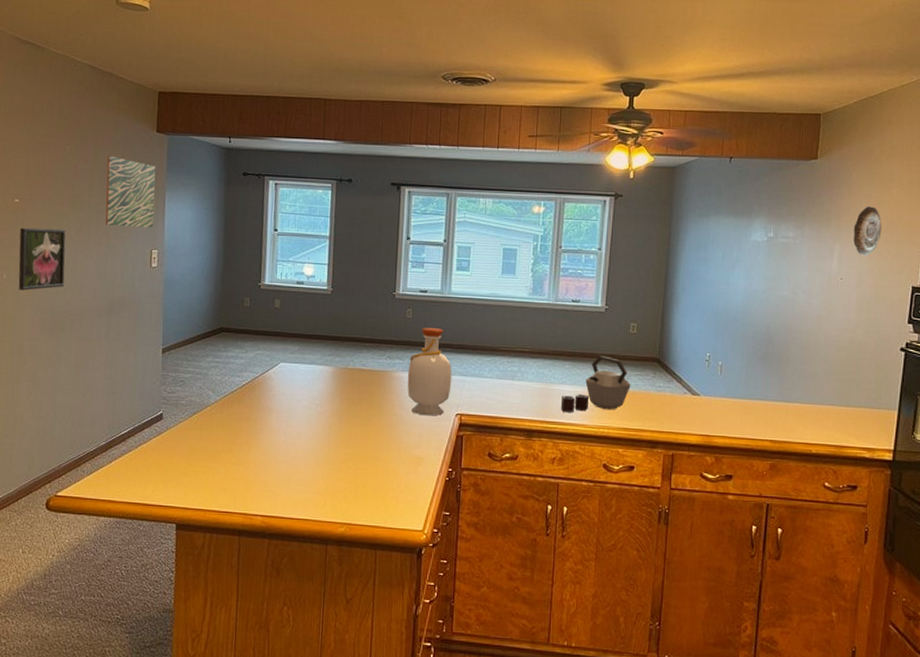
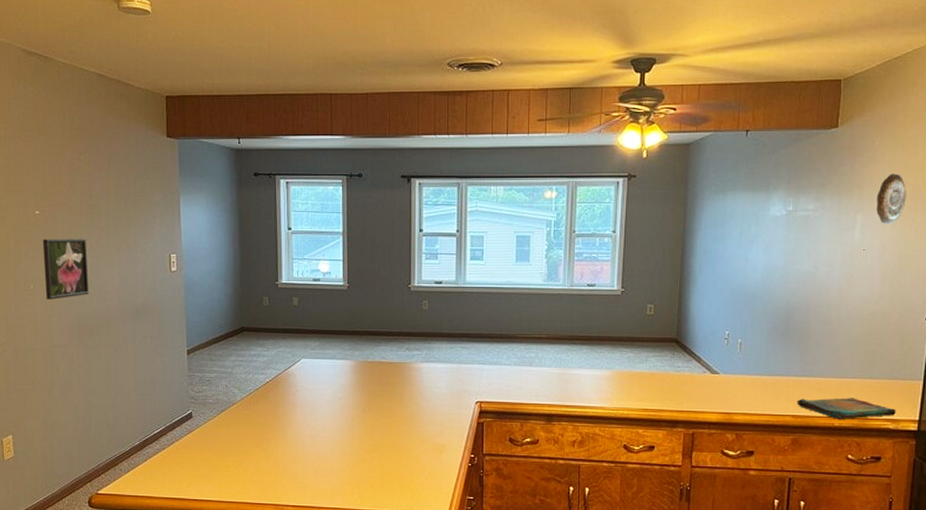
wall art: present [105,155,156,228] -> none [121,163,171,233]
bottle: present [407,328,452,416] -> none [426,319,470,405]
kettle: present [560,355,631,412] -> none [579,338,649,396]
dish towel: none [775,423,872,447] -> present [797,398,896,419]

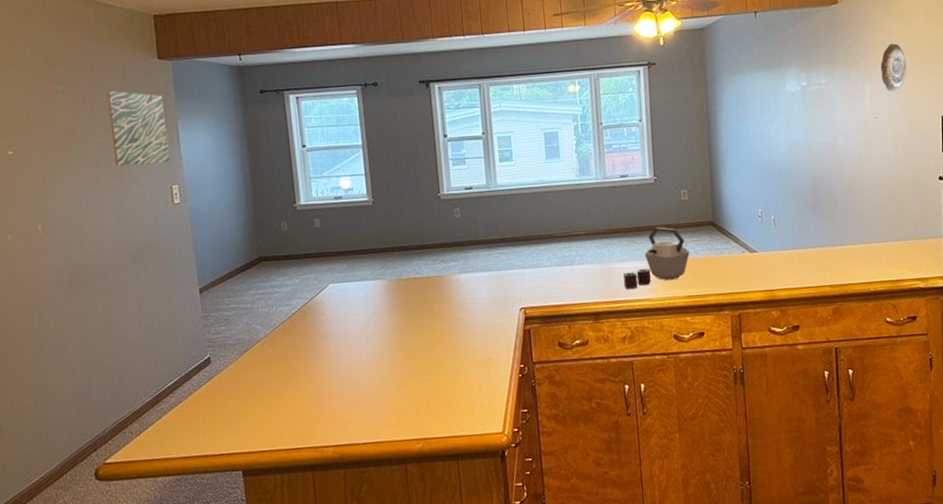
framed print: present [42,238,89,300] -> none [18,177,79,250]
wall art: none [121,163,171,233] -> present [107,90,170,166]
kettle: none [579,338,649,396] -> present [623,227,690,289]
dish towel: present [797,398,896,419] -> none [833,261,924,284]

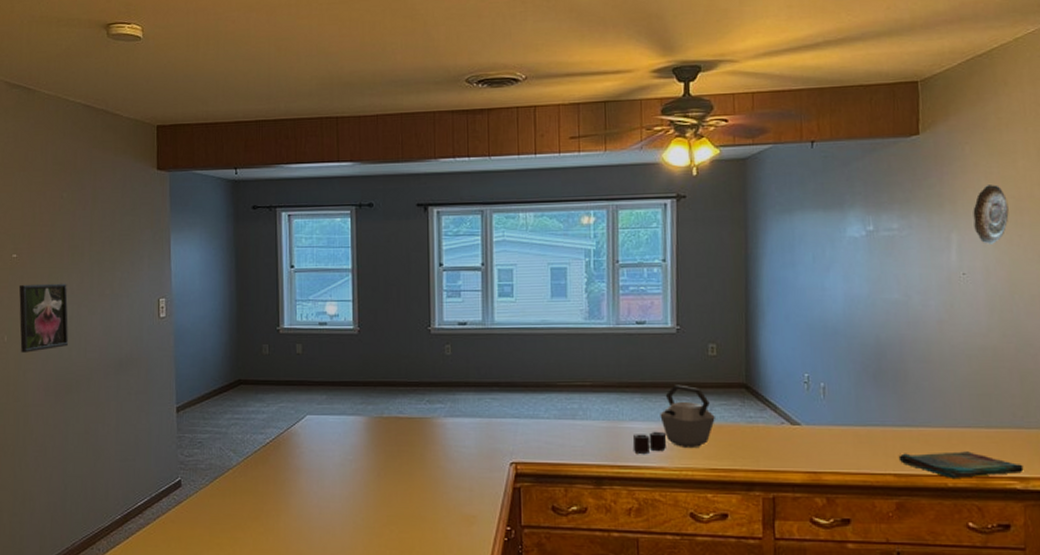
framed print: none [18,177,79,250] -> present [18,283,68,353]
wall art: present [107,90,170,166] -> none [106,199,160,276]
dish towel: none [833,261,924,284] -> present [898,451,1024,478]

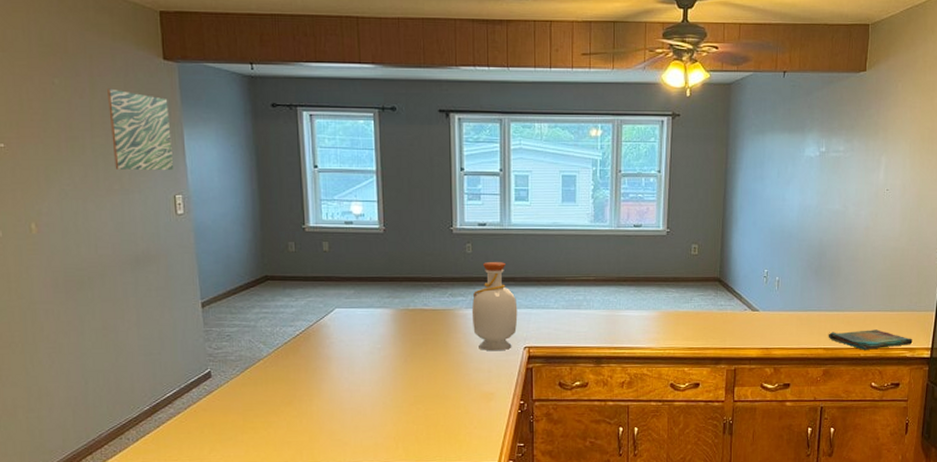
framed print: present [18,283,68,353] -> none [10,176,75,249]
wall art: none [106,199,160,276] -> present [108,88,174,171]
bottle: none [451,365,503,467] -> present [471,262,518,351]
kettle: present [632,384,715,453] -> none [627,279,694,337]
decorative plate: present [973,185,1009,244] -> none [898,117,924,166]

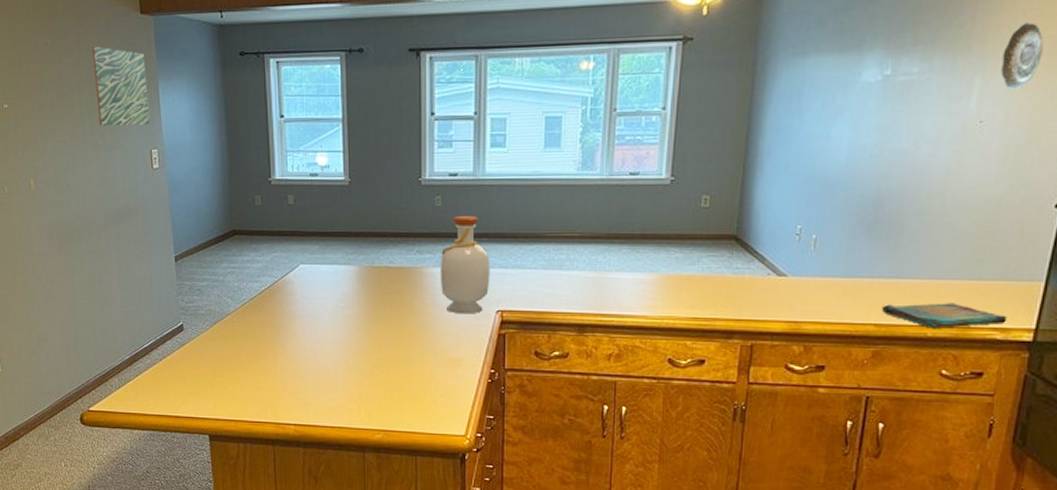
decorative plate: none [898,117,924,166] -> present [1001,23,1044,89]

